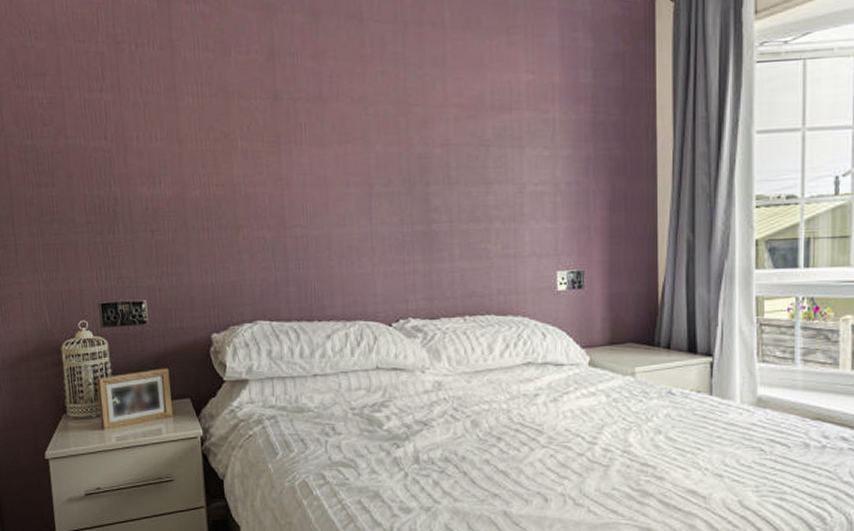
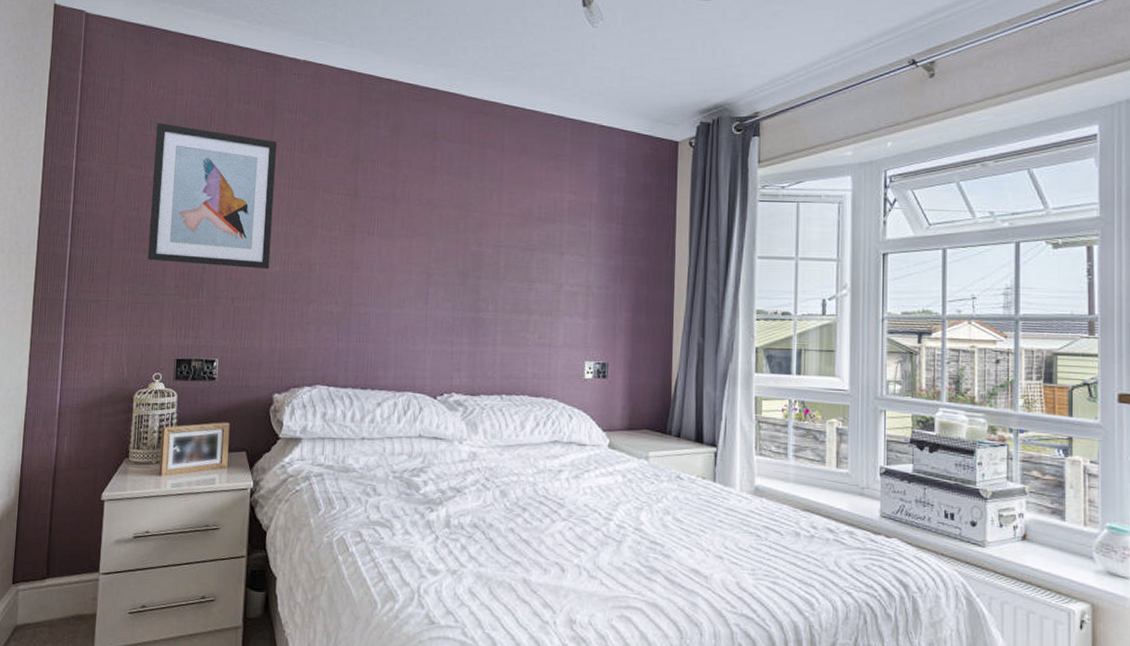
wall art: none [37,30,189,196] -> present [147,122,277,270]

